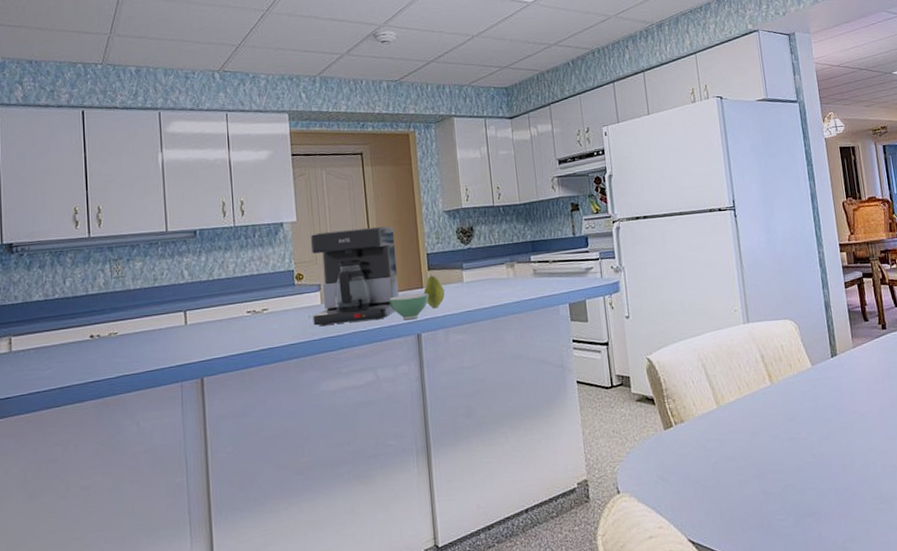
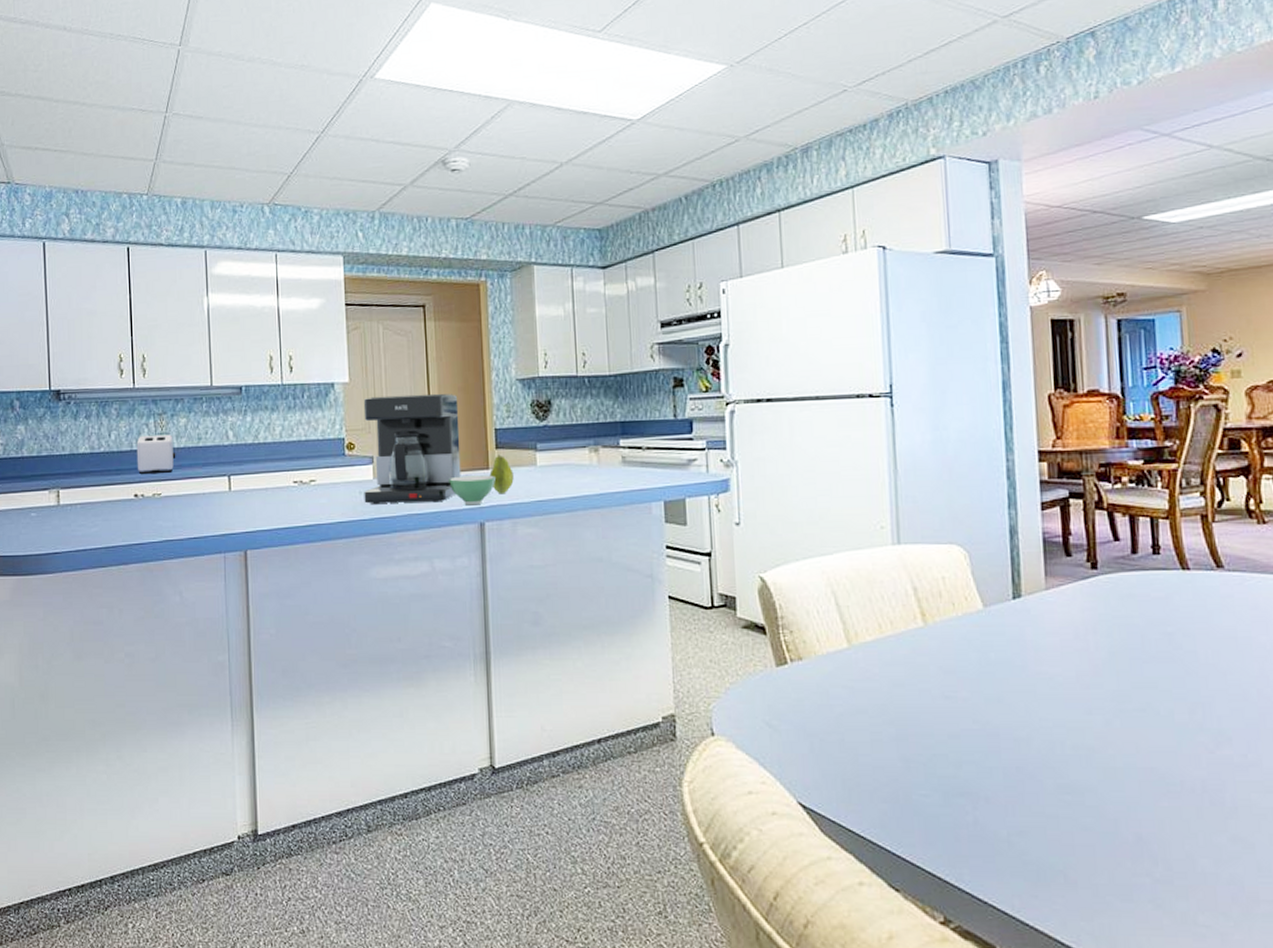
toaster: none [92,277,132,317] -> present [136,434,176,475]

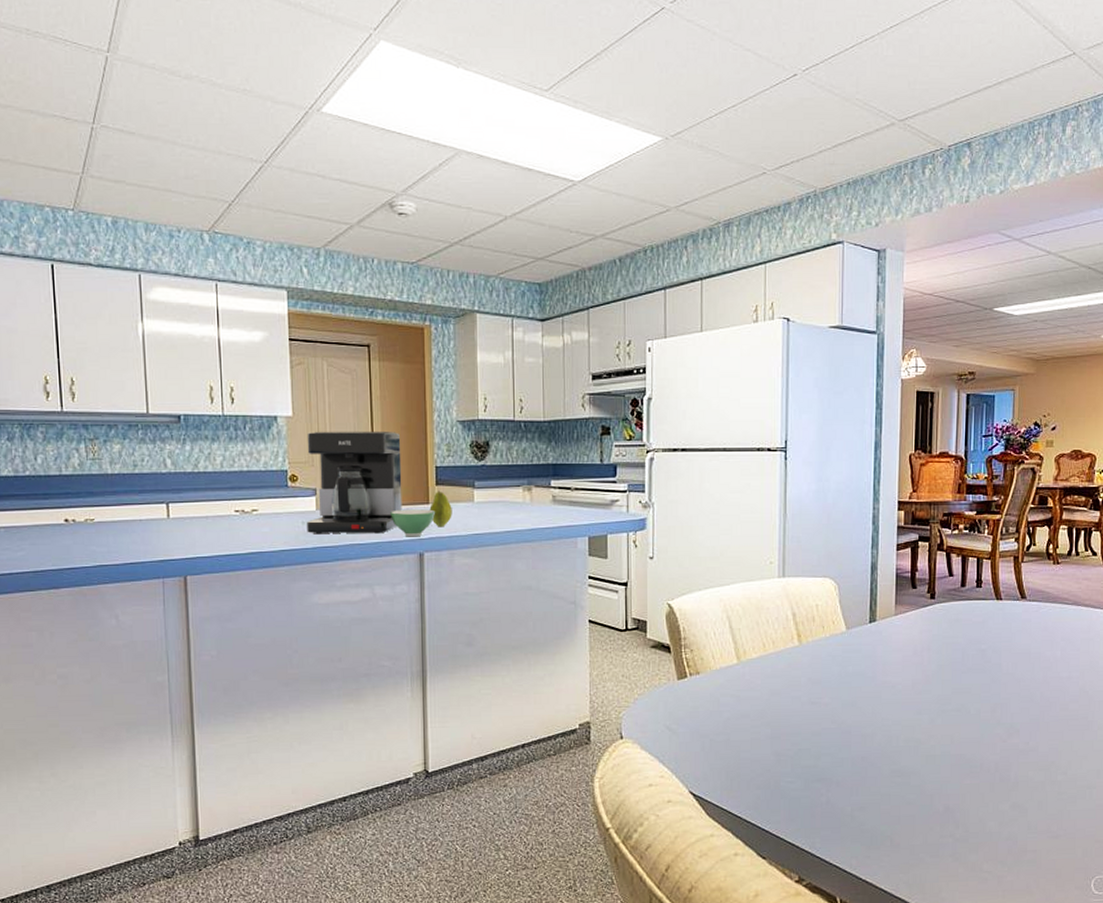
toaster: present [136,434,176,475] -> none [66,460,110,500]

